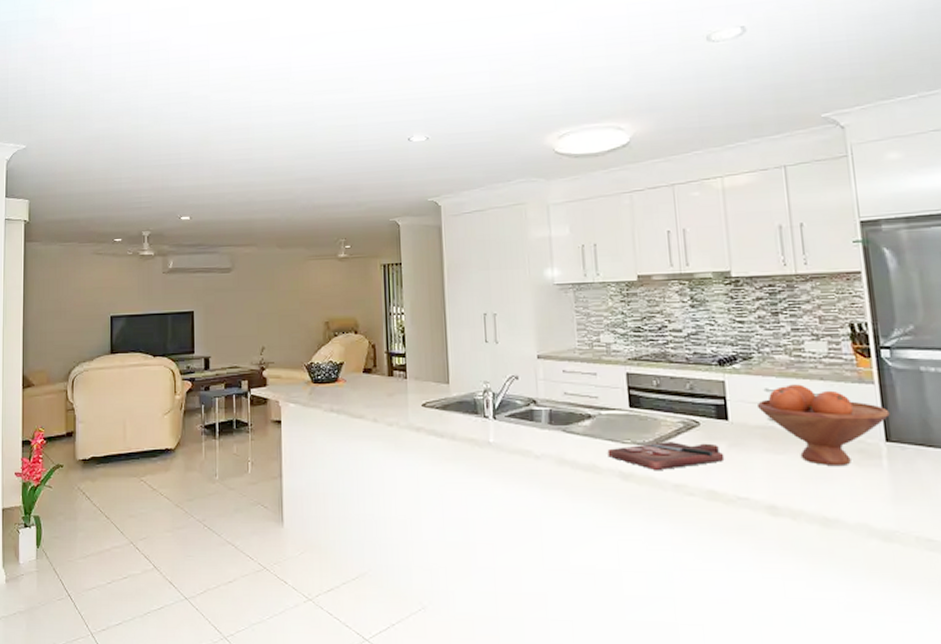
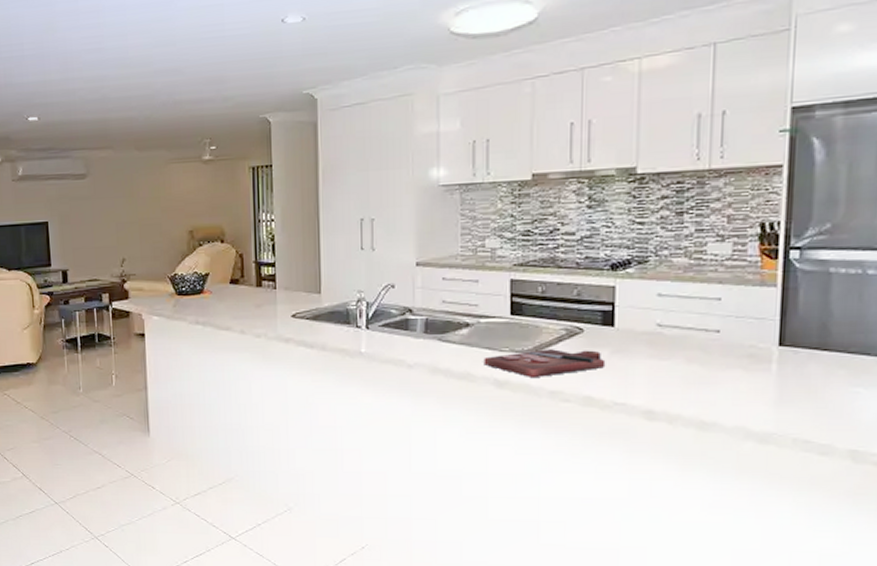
fruit bowl: present [756,384,890,465] -> none [646,288,788,370]

